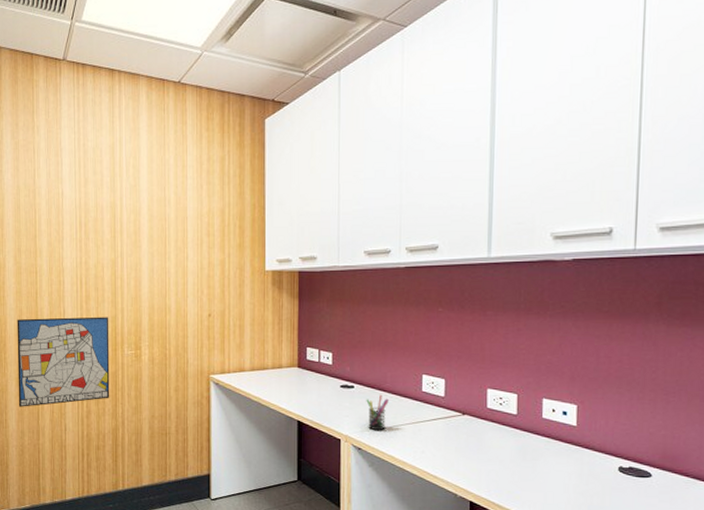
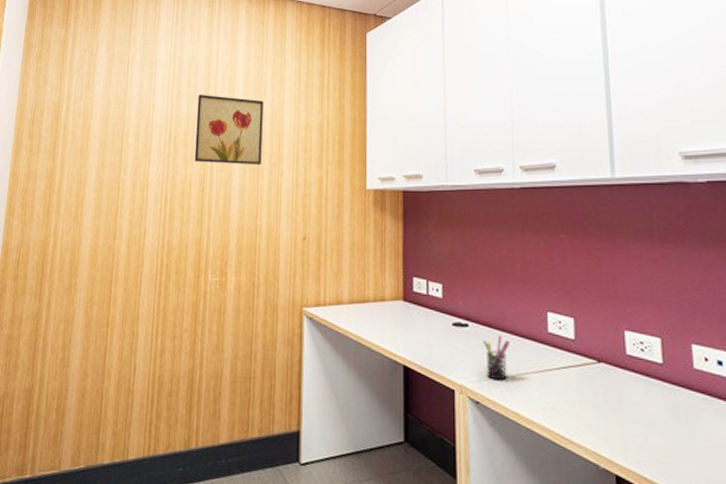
wall art: present [17,317,110,407] -> none [84,238,194,342]
wall art: none [104,181,168,250] -> present [194,94,264,166]

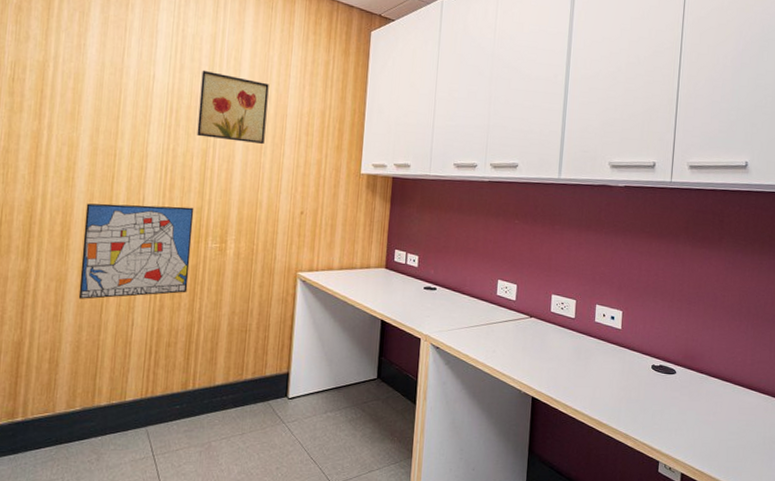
wall art: none [84,238,194,342] -> present [78,203,194,299]
pen holder: present [483,335,510,381] -> none [446,296,467,331]

